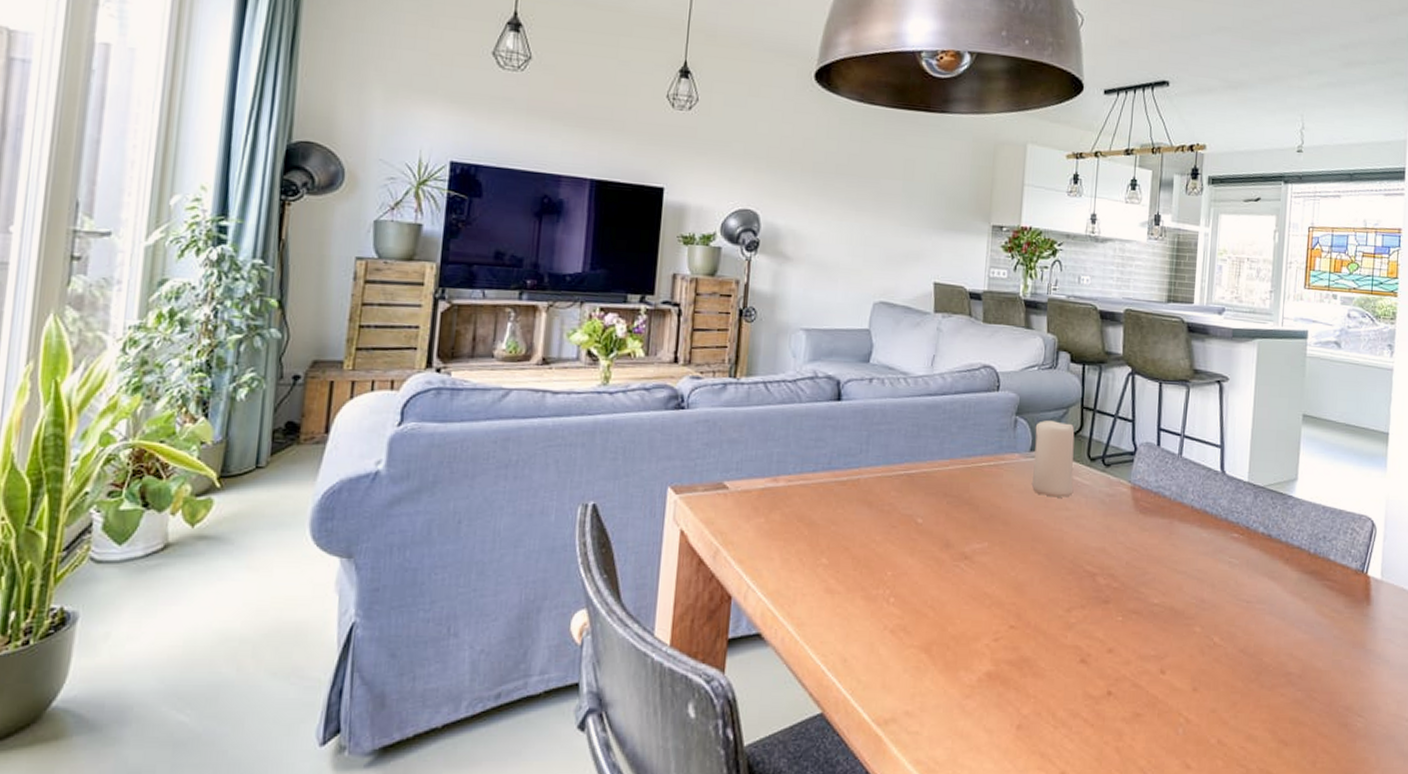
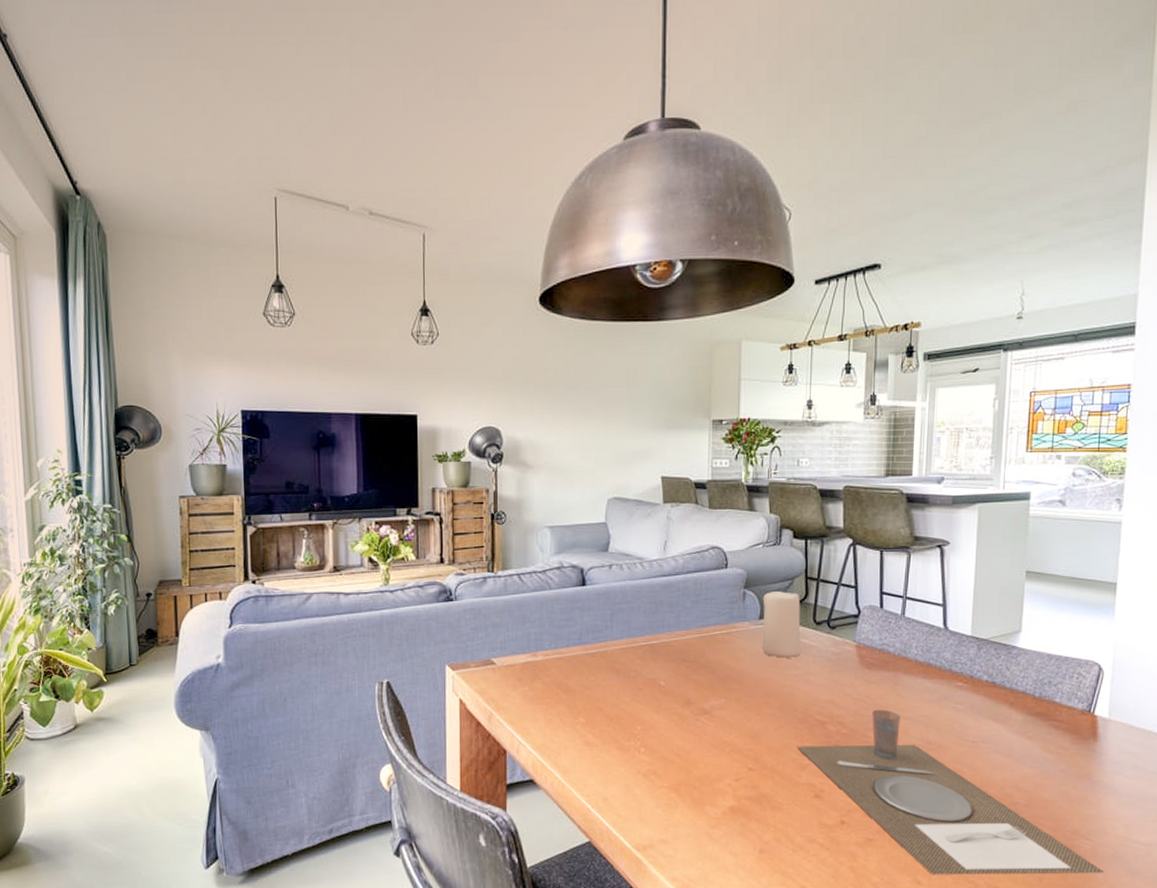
place setting: none [1063,561,1377,758] -> present [797,709,1105,875]

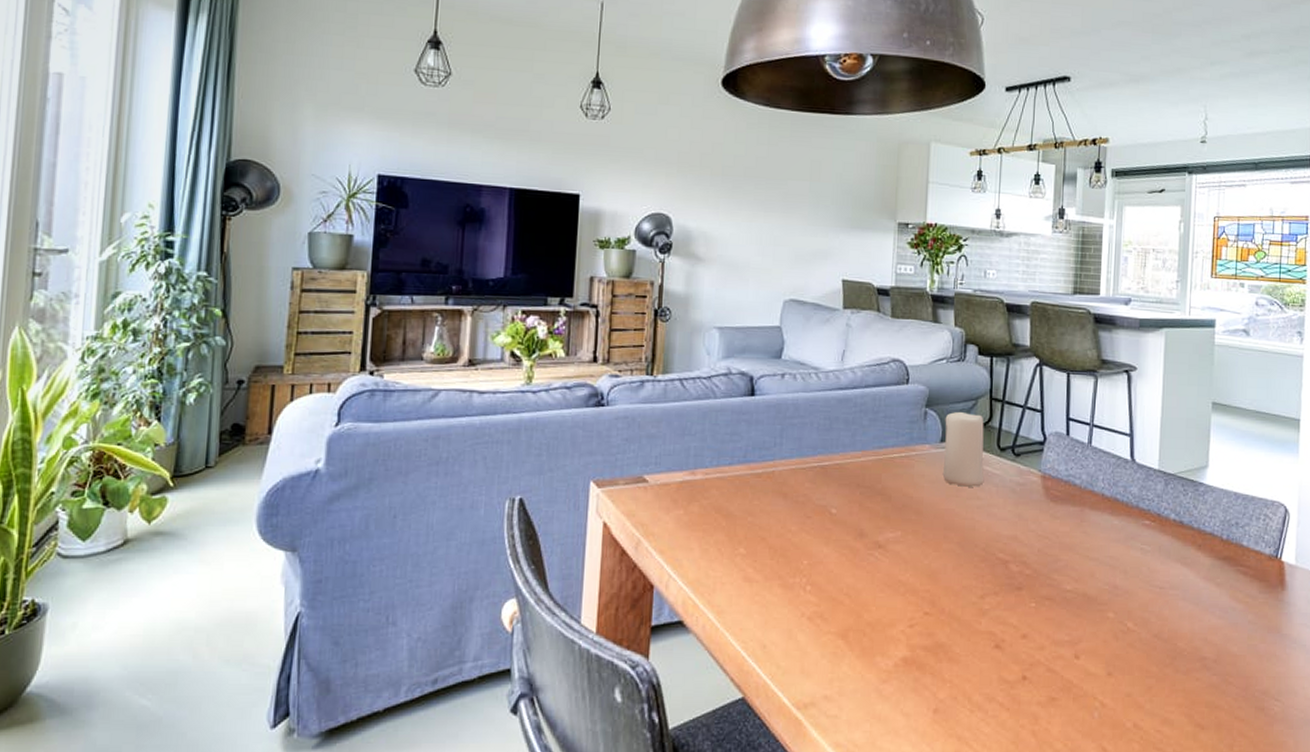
place setting: present [797,709,1105,875] -> none [977,548,1295,741]

